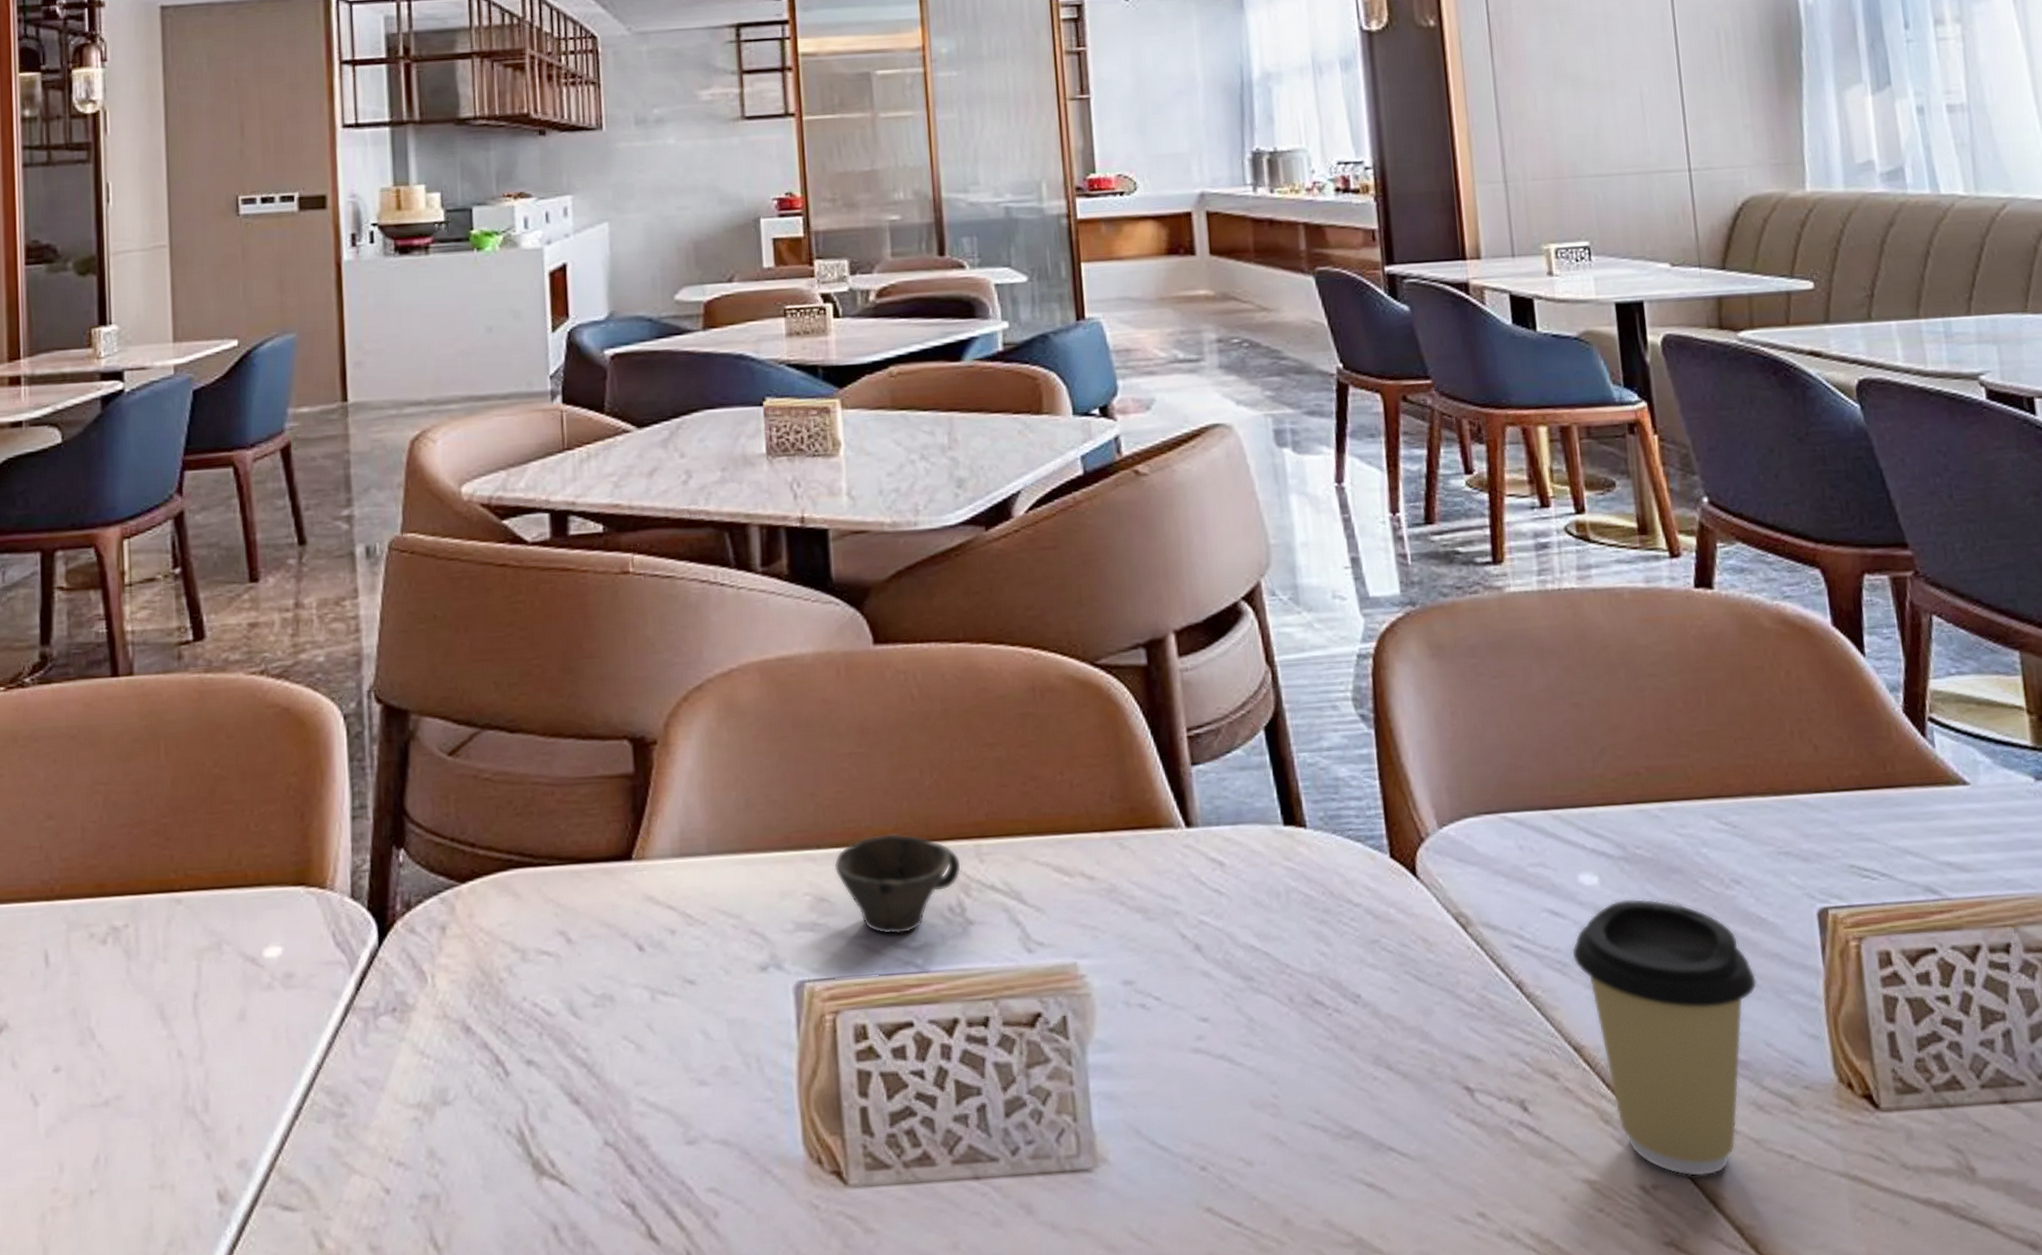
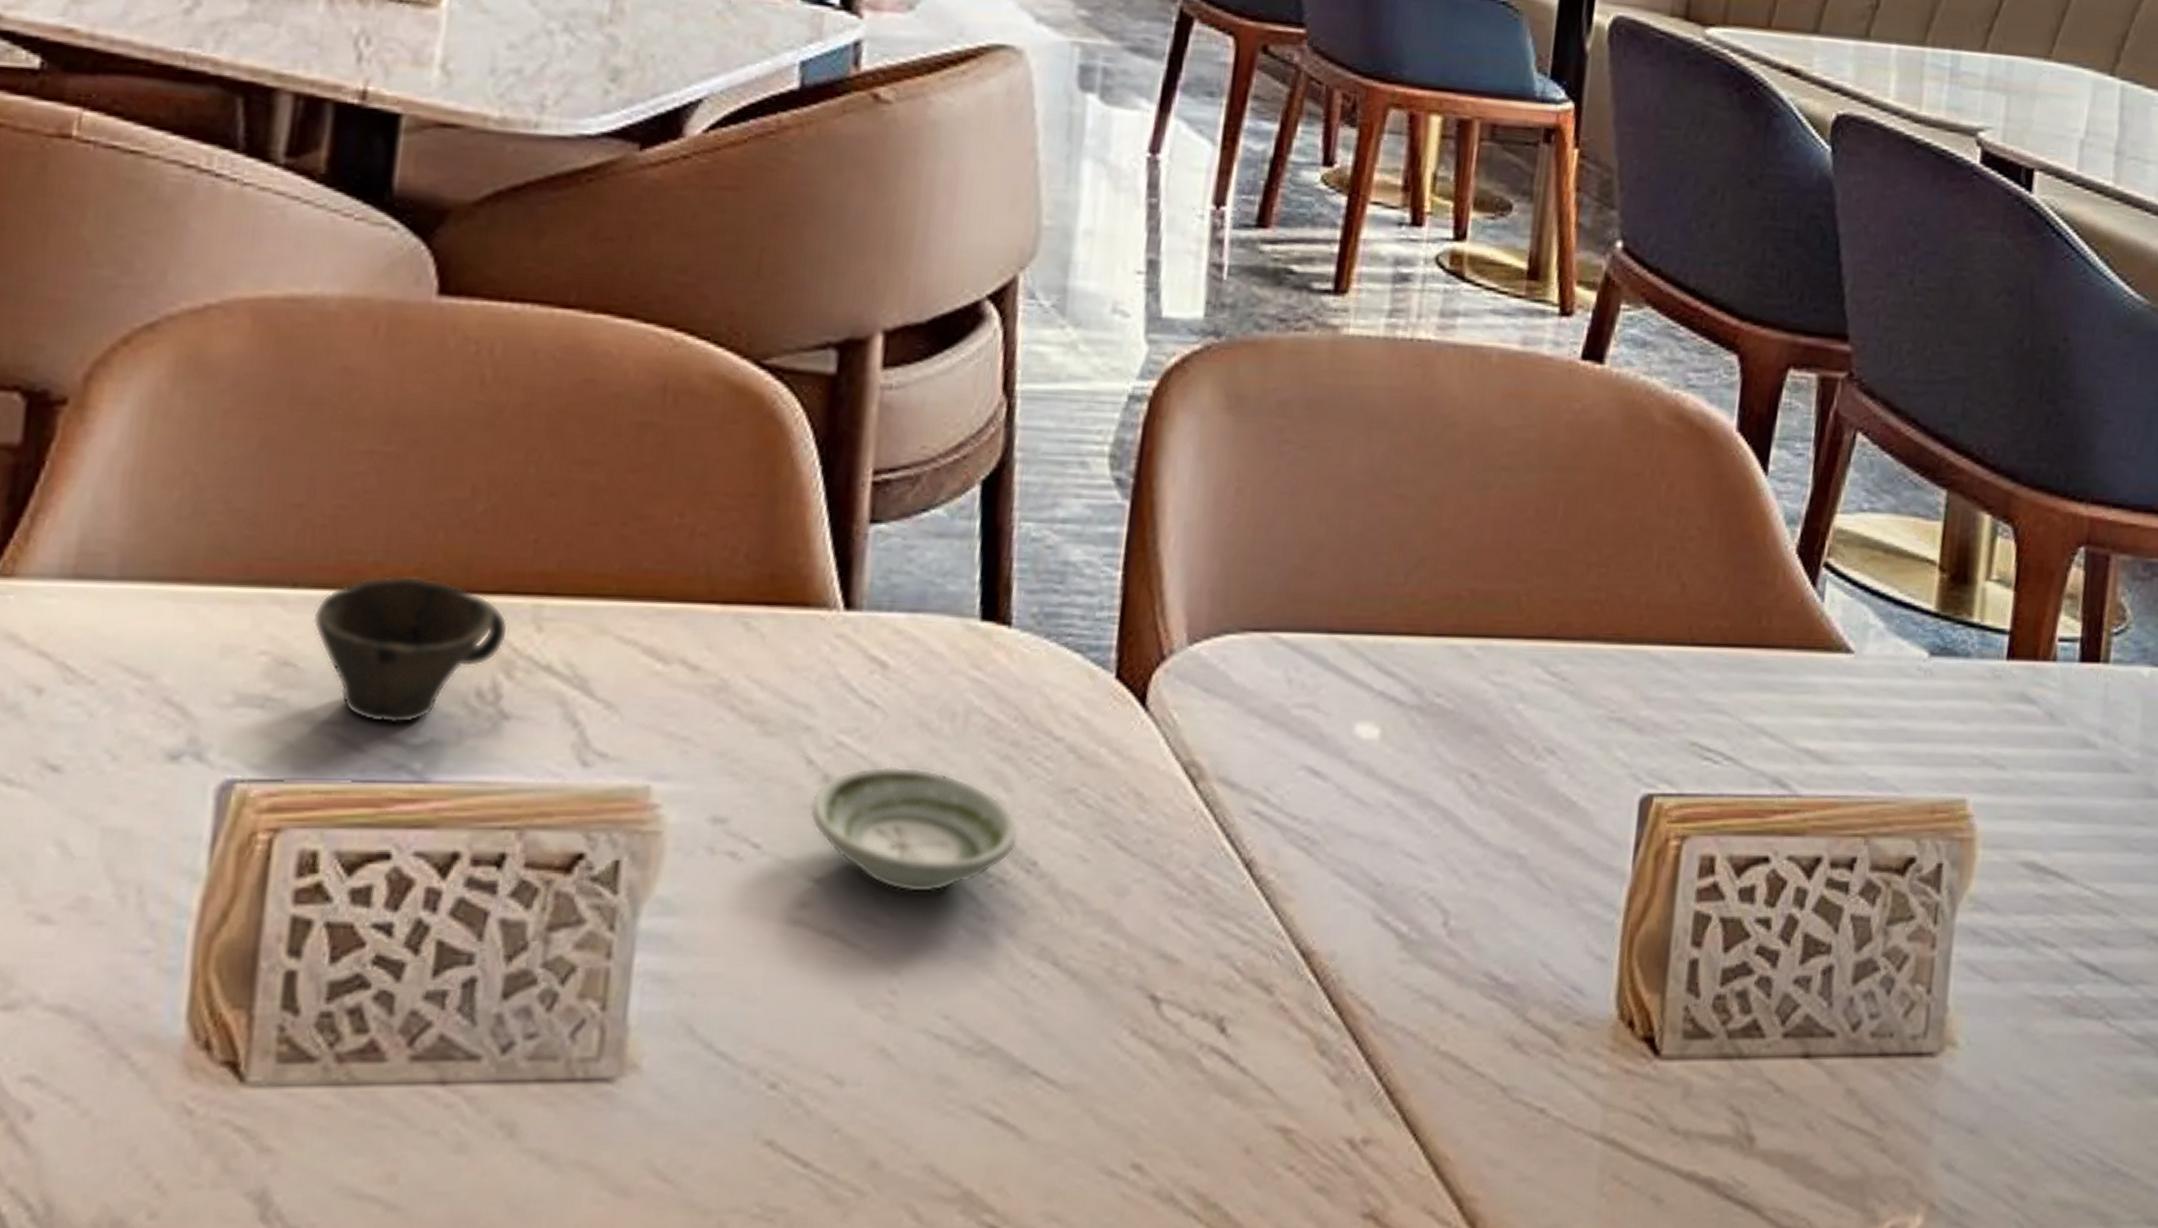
saucer: none [1189,934,1343,1024] -> present [809,766,1019,892]
coffee cup: present [1571,898,1757,1177] -> none [1324,761,1549,1131]

